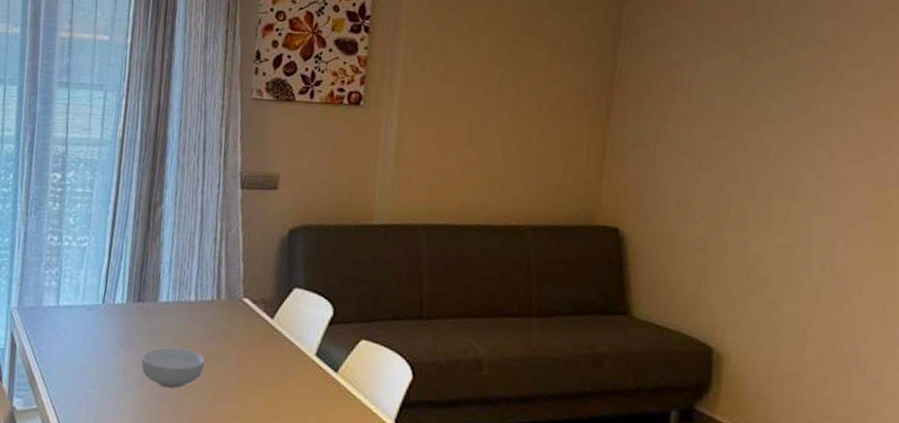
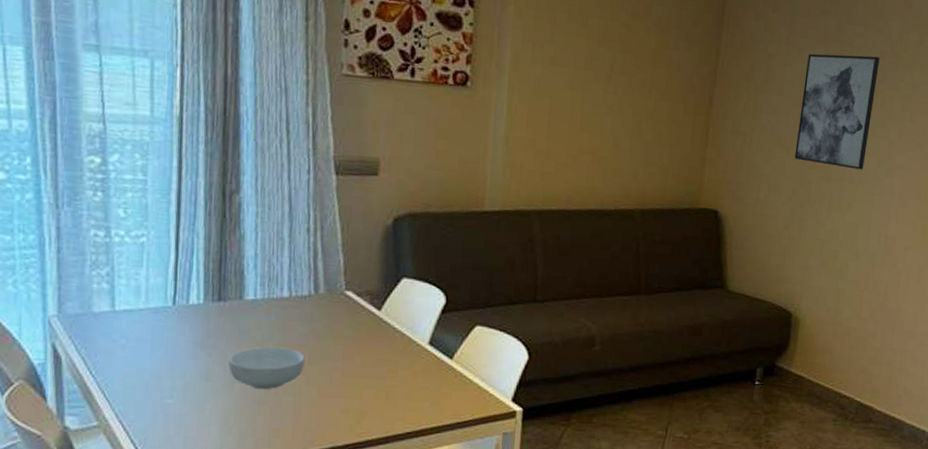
wall art: none [708,57,811,185] -> present [794,53,880,170]

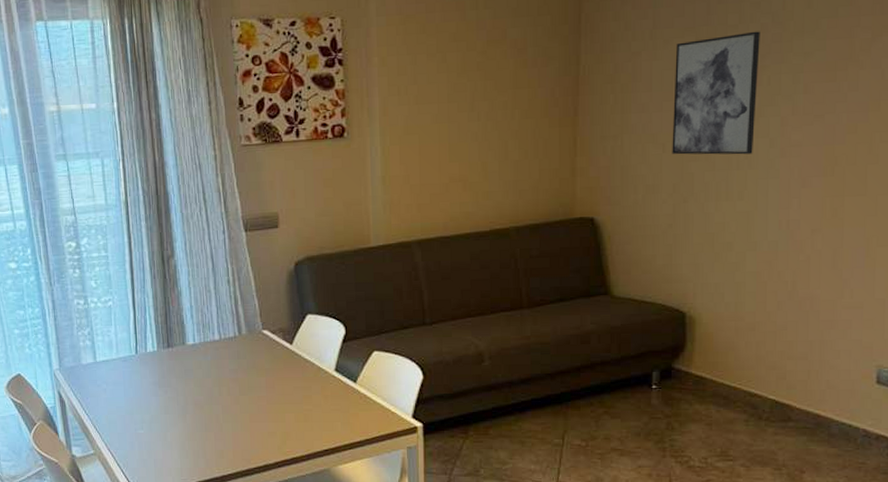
cereal bowl: present [228,347,305,389] -> none [180,382,237,418]

